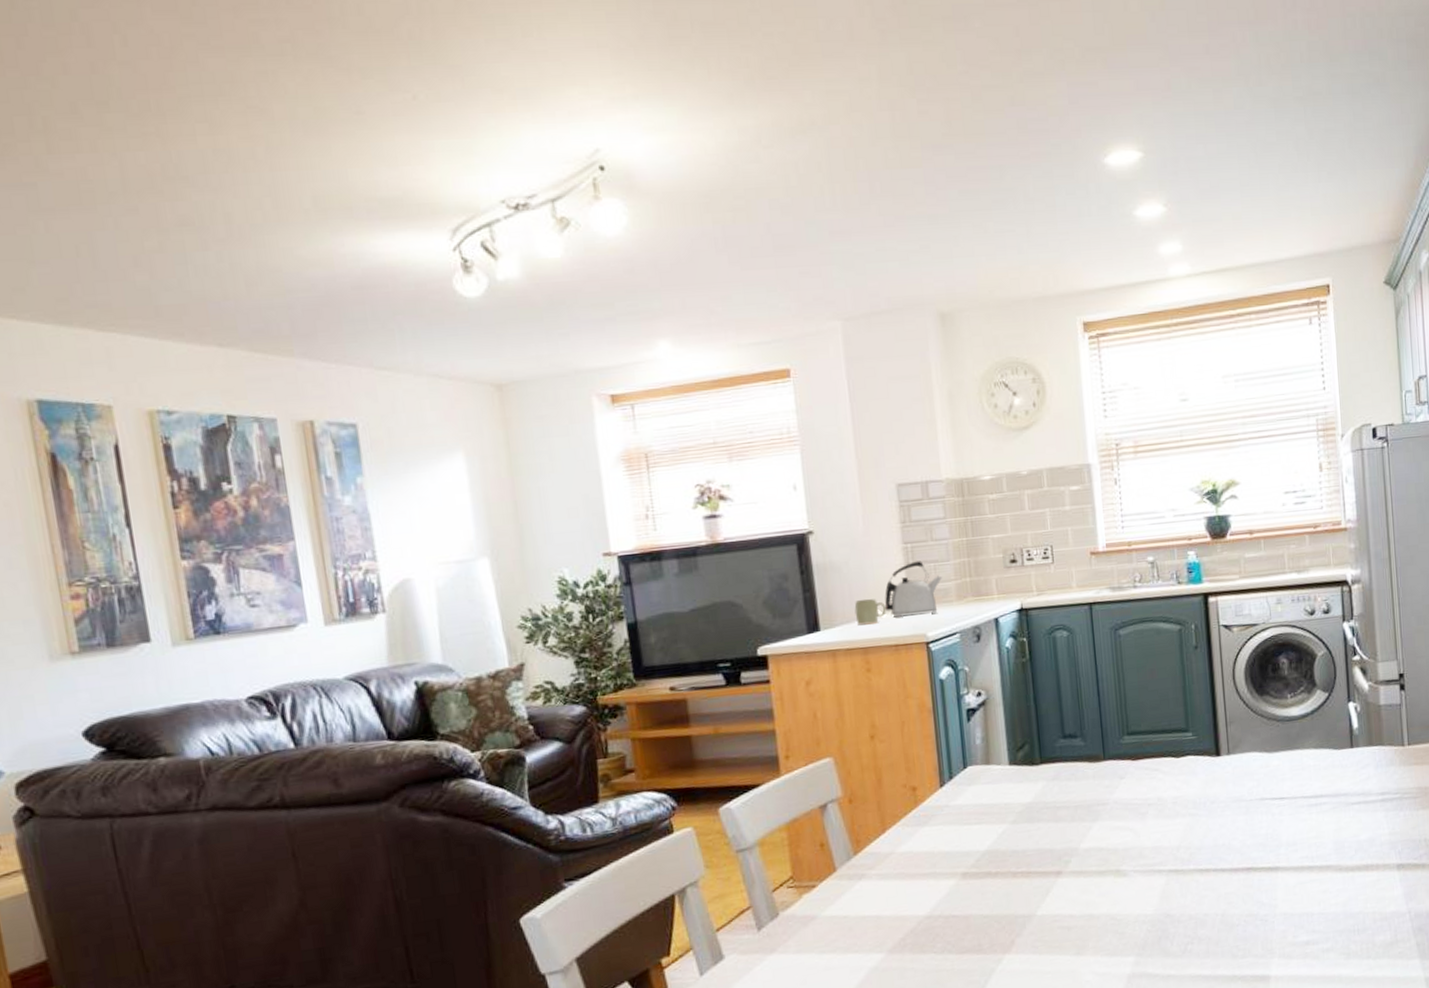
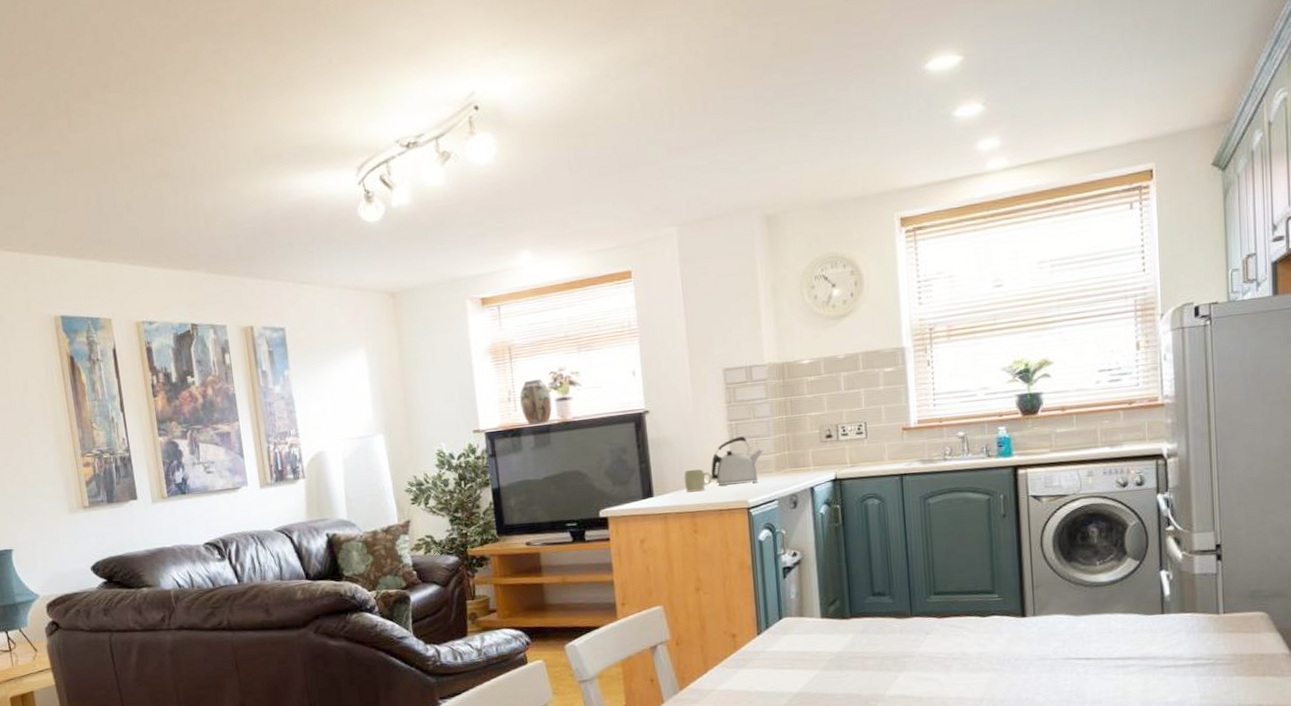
vase: none [659,493,700,547] -> present [519,379,553,425]

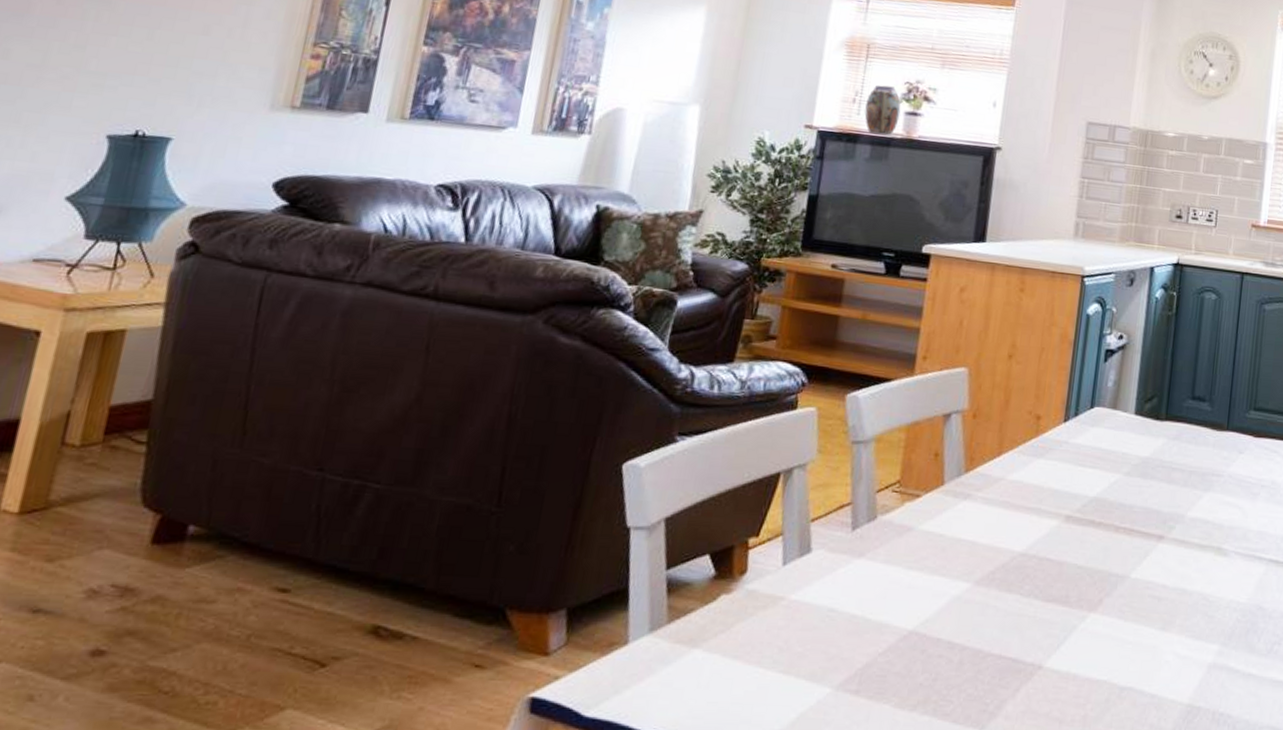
mug: present [684,469,712,493] -> none [1021,220,1052,247]
kettle: present [710,436,764,486] -> none [1050,196,1111,251]

